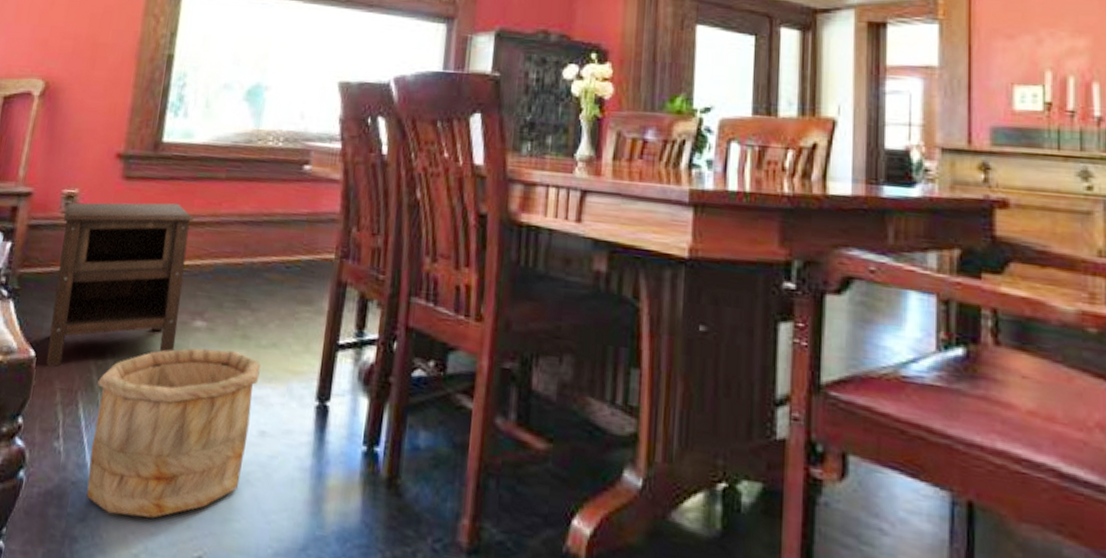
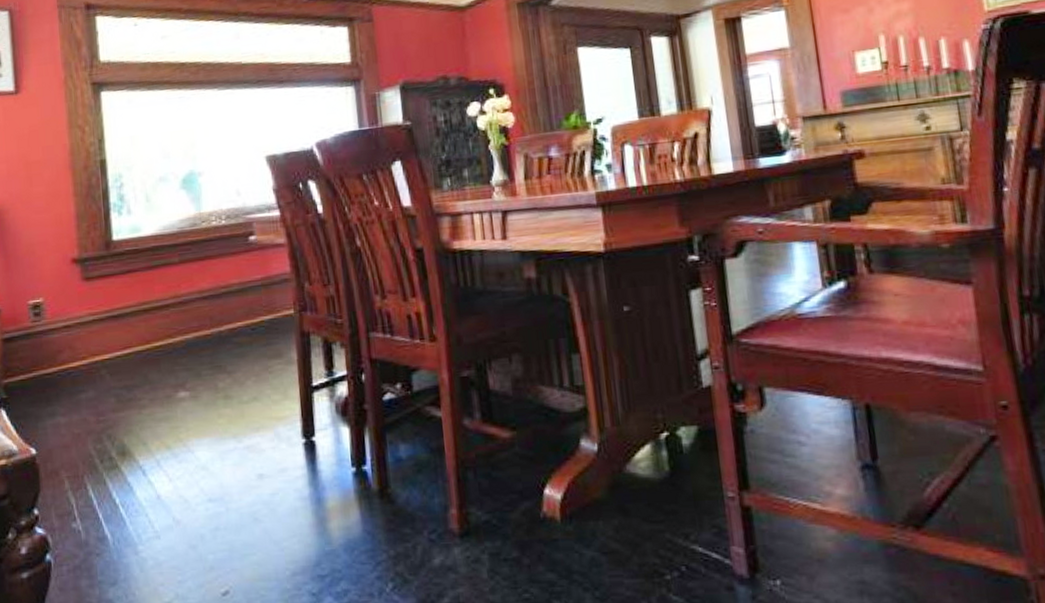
nightstand: present [45,202,194,367] -> none [34,292,165,460]
wooden bucket: present [86,347,261,518] -> none [100,411,249,573]

